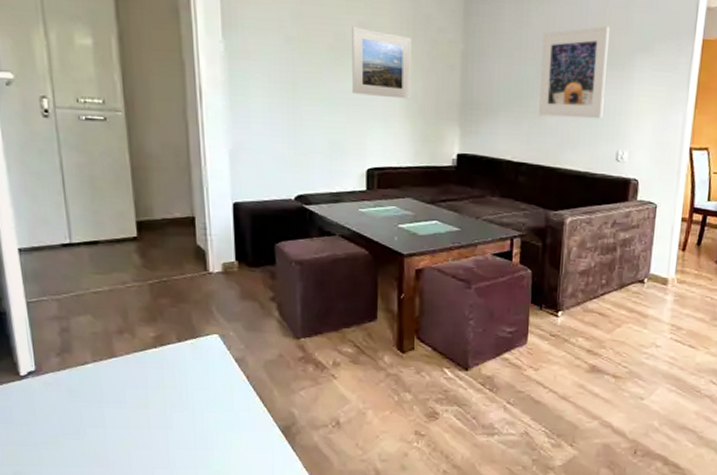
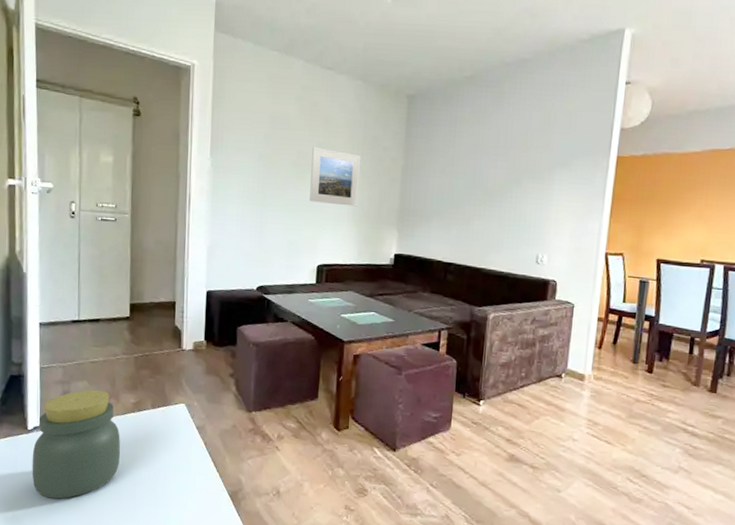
jar: none [30,324,144,451] -> present [32,390,121,499]
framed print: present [538,26,610,119] -> none [466,145,532,226]

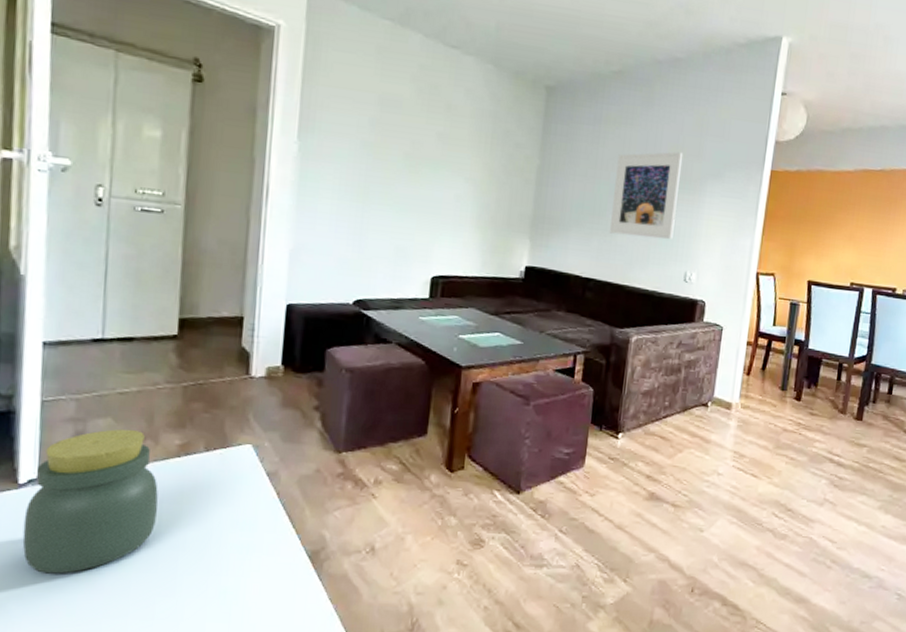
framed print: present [309,146,361,207] -> none [424,136,490,210]
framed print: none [466,145,532,226] -> present [609,151,684,240]

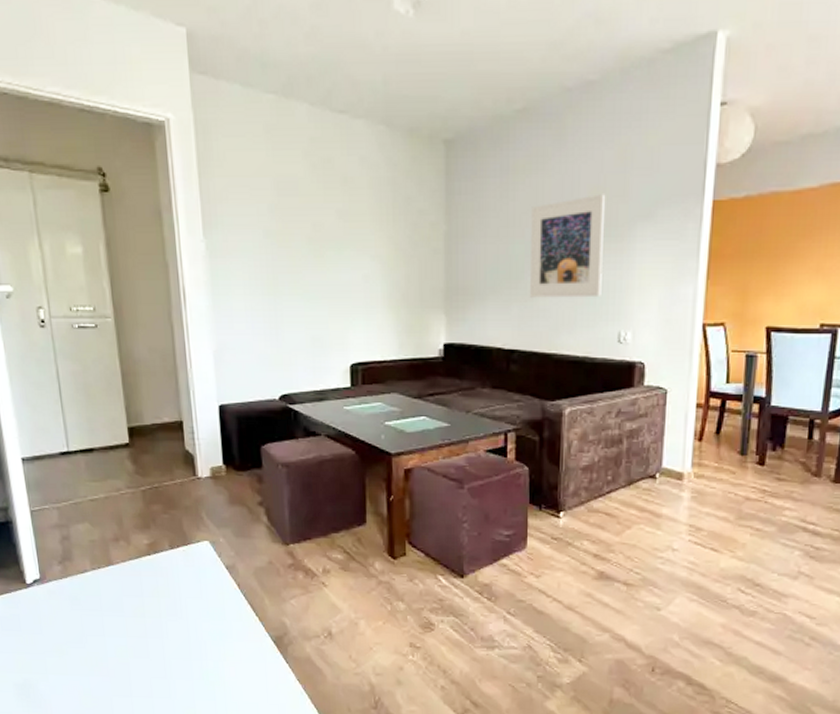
jar: present [22,429,158,574] -> none [36,532,141,660]

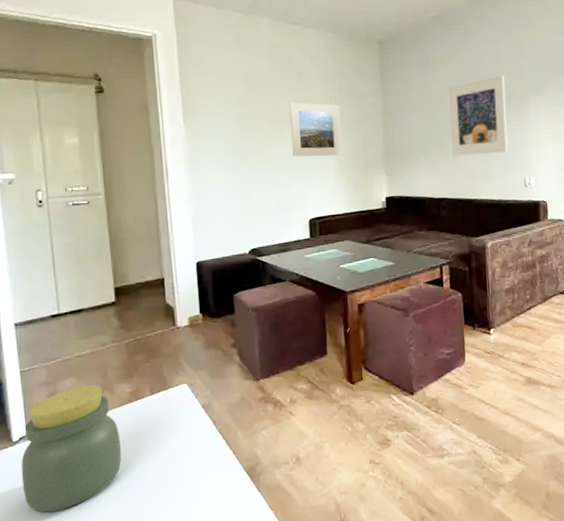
jar: none [36,532,141,660] -> present [20,384,122,513]
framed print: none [330,215,394,288] -> present [289,101,342,157]

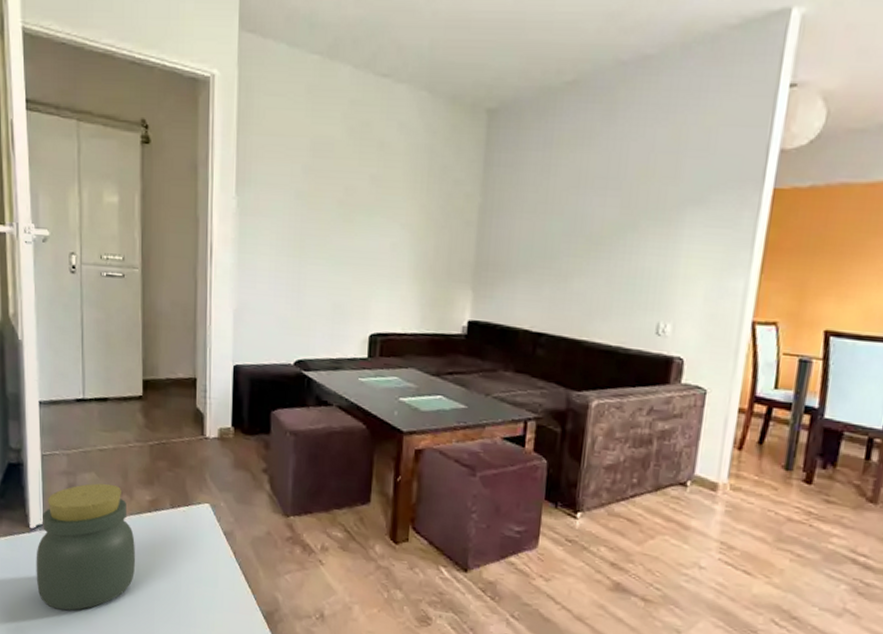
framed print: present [289,101,342,157] -> none [360,179,426,259]
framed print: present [449,75,508,156] -> none [563,174,655,285]

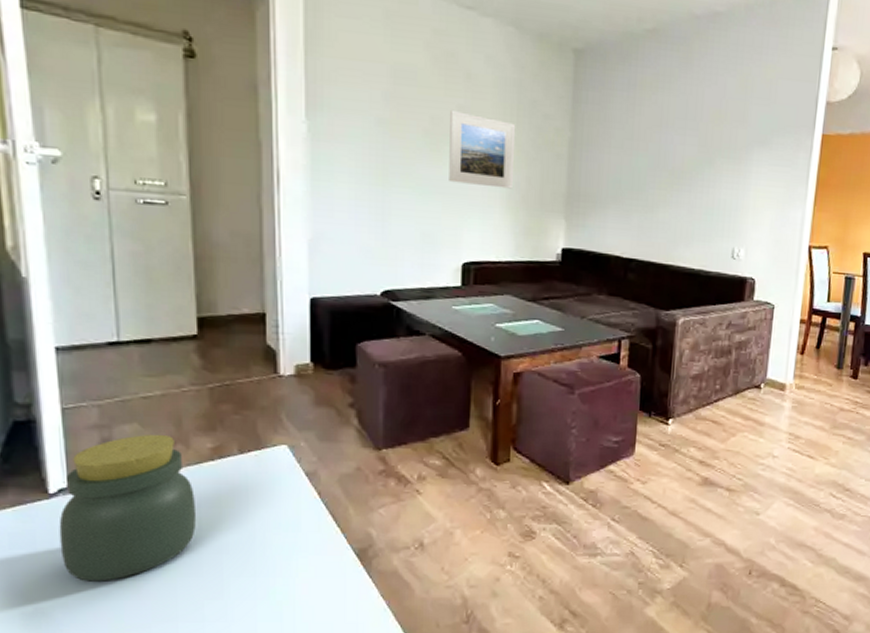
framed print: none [360,179,426,259] -> present [449,109,516,189]

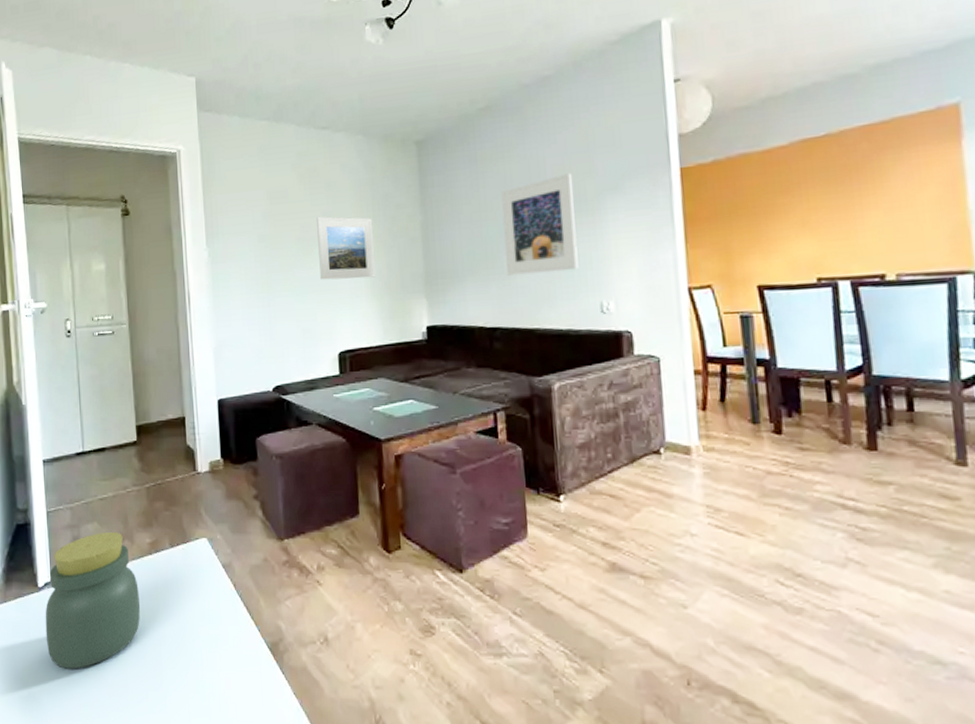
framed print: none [649,117,727,215] -> present [501,173,579,276]

